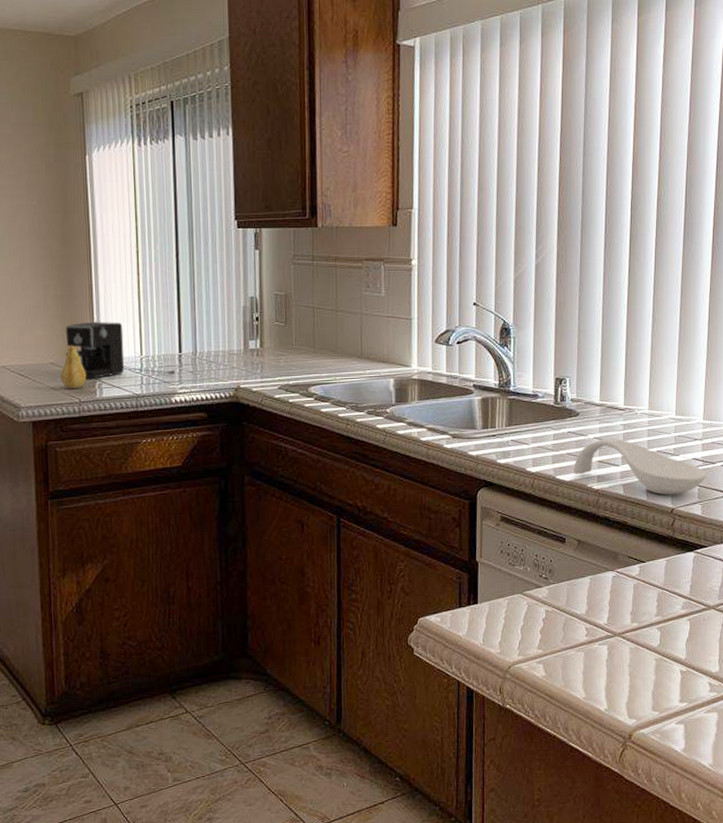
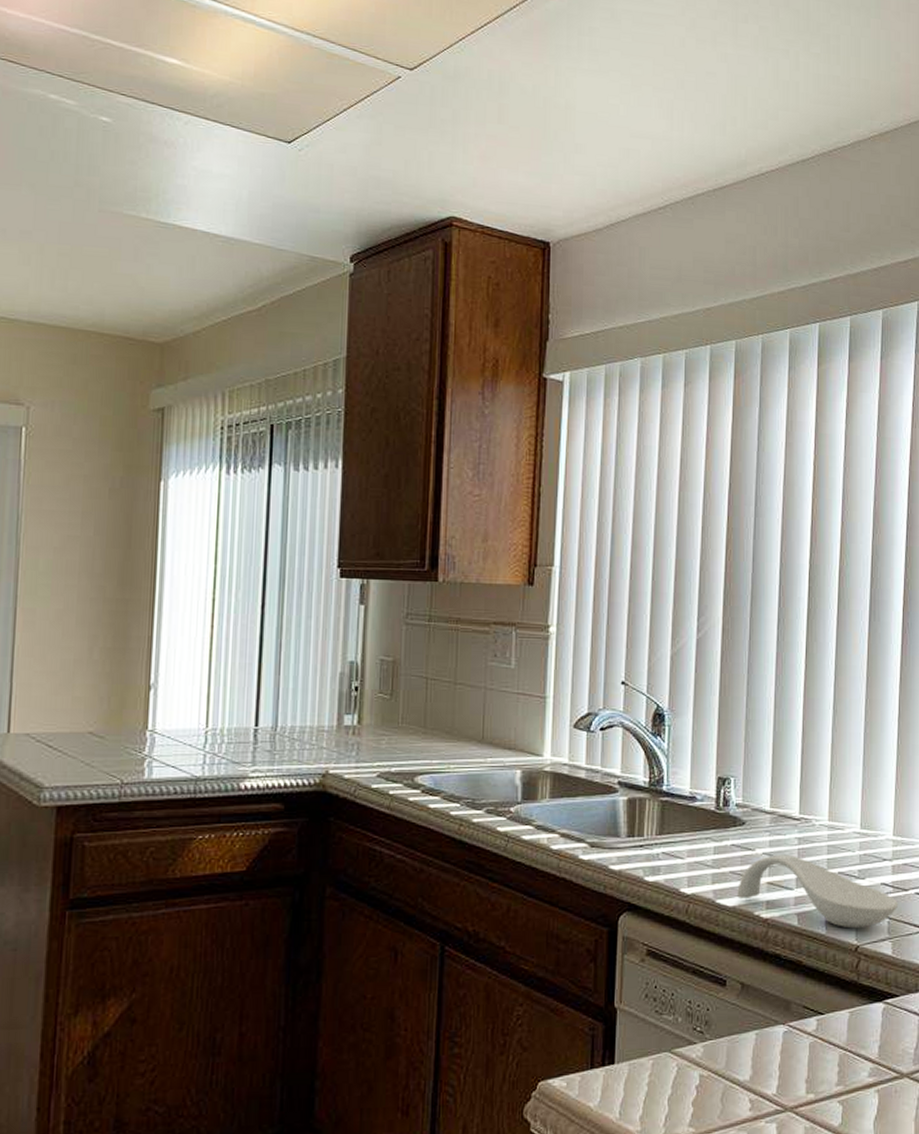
fruit: present [60,345,87,388] -> none [99,711,134,766]
coffee maker: present [65,321,176,379] -> none [109,682,249,755]

